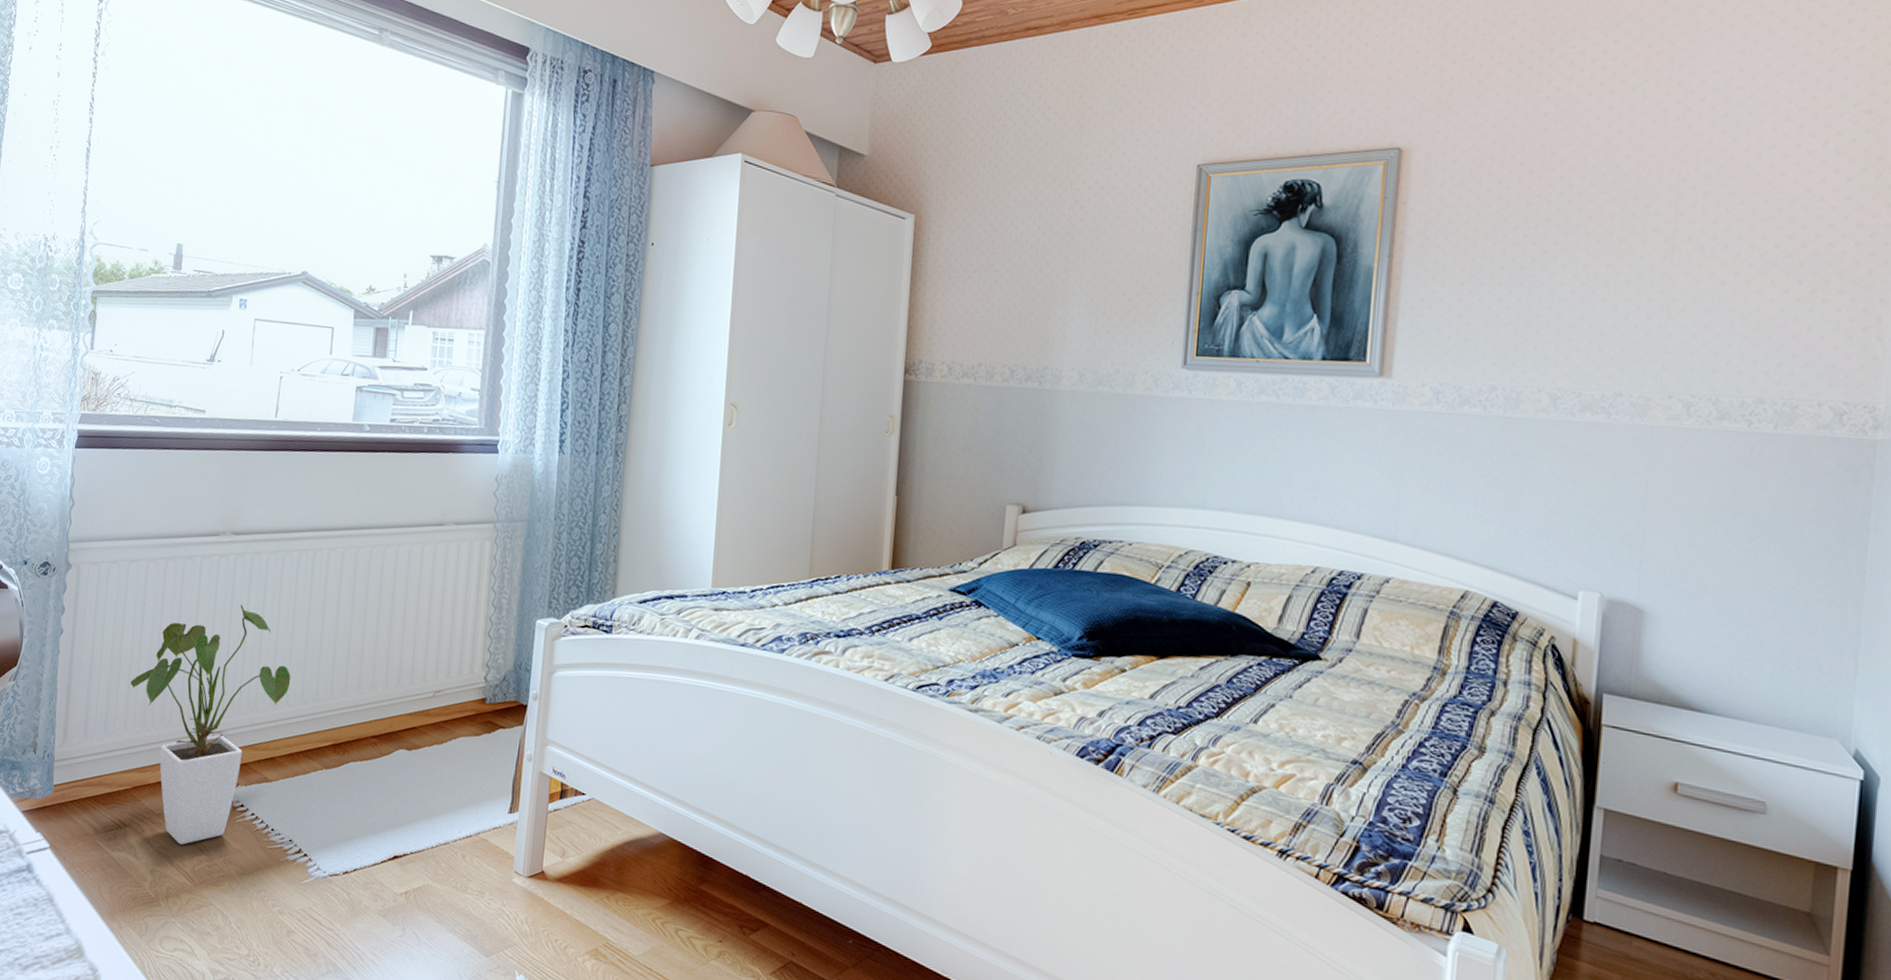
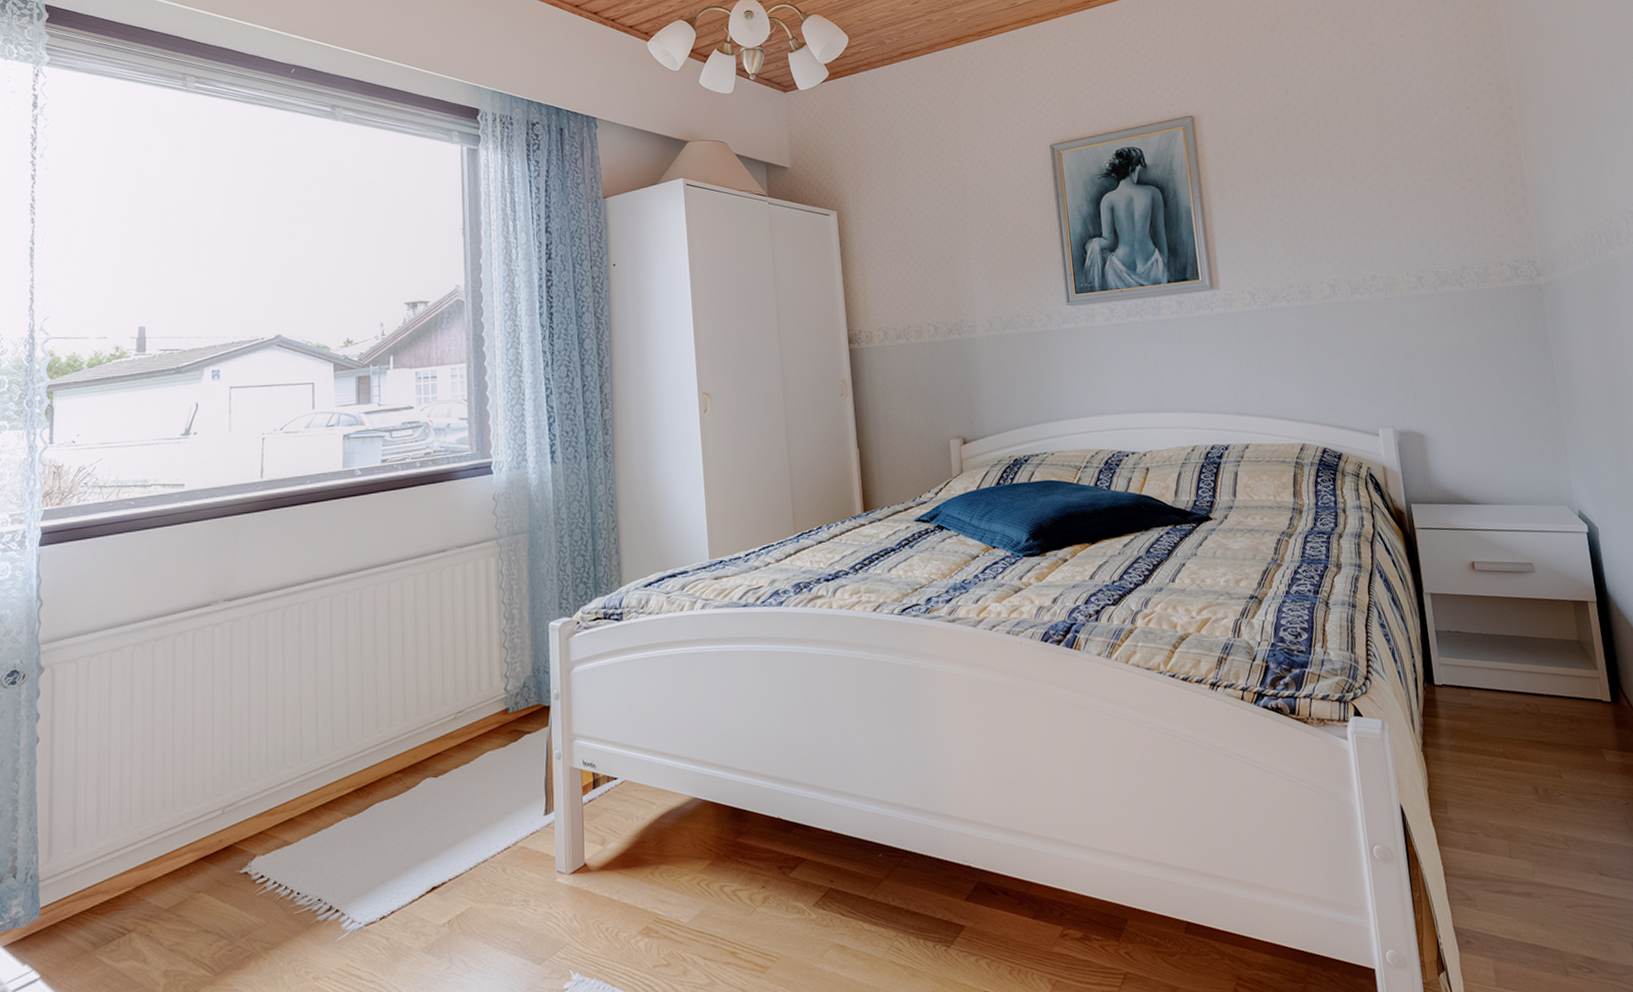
house plant: present [130,605,291,845] -> none [123,670,303,935]

